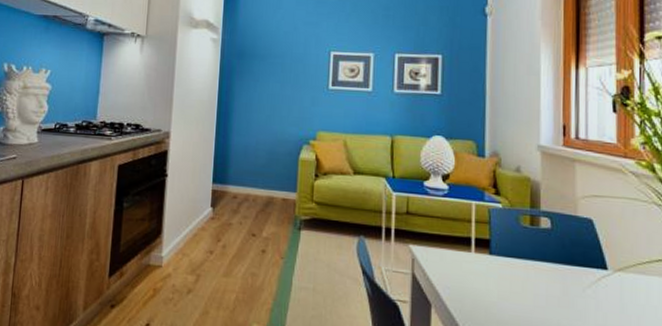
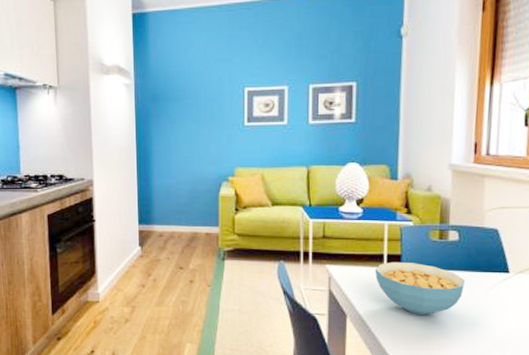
cereal bowl: none [461,246,560,312] -> present [374,261,465,314]

